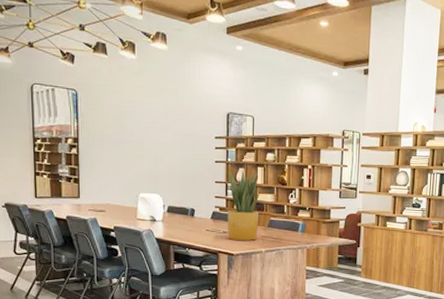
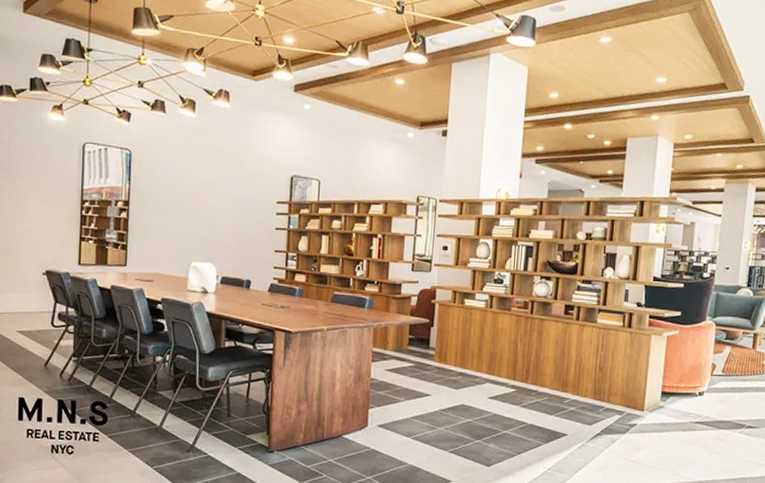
planter: present [227,171,261,241] -> none [286,239,325,318]

